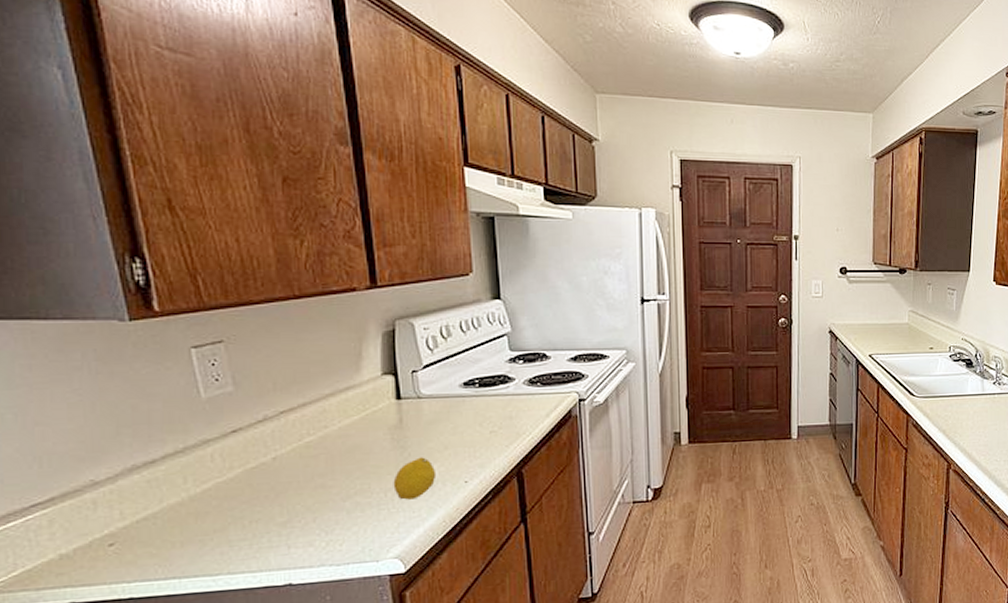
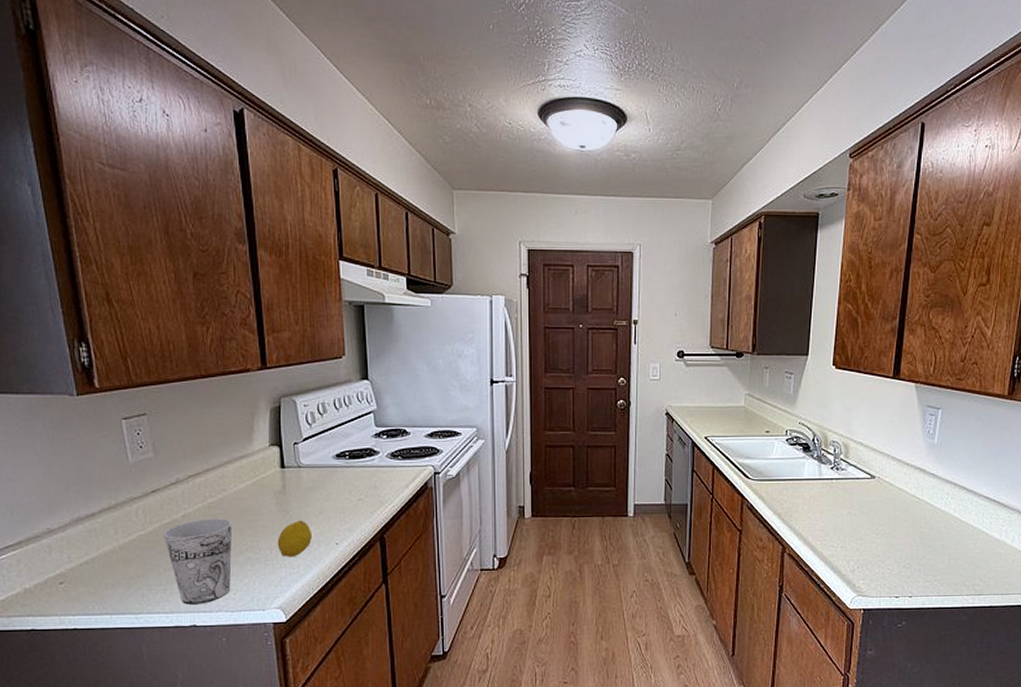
cup: none [249,459,337,561] -> present [164,518,233,605]

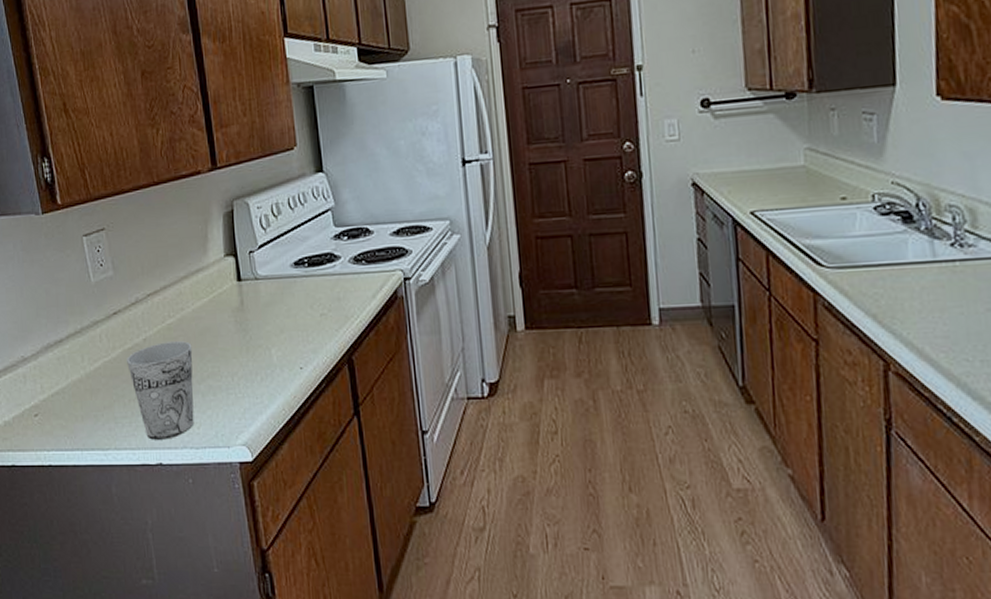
fruit: present [277,520,313,557] -> none [238,341,275,385]

